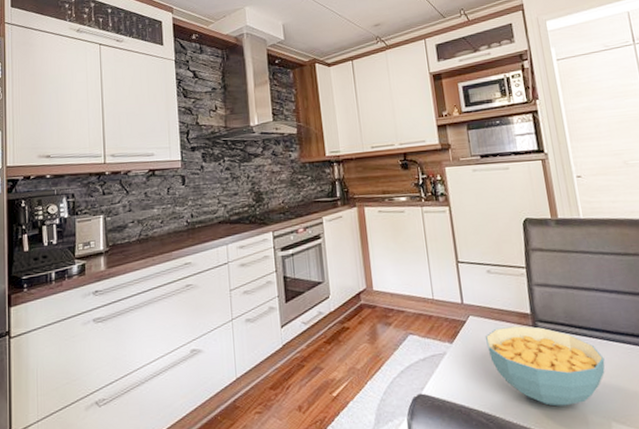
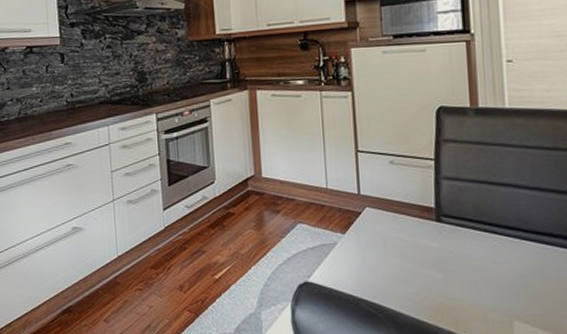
cereal bowl: present [484,326,605,407] -> none [381,220,515,302]

